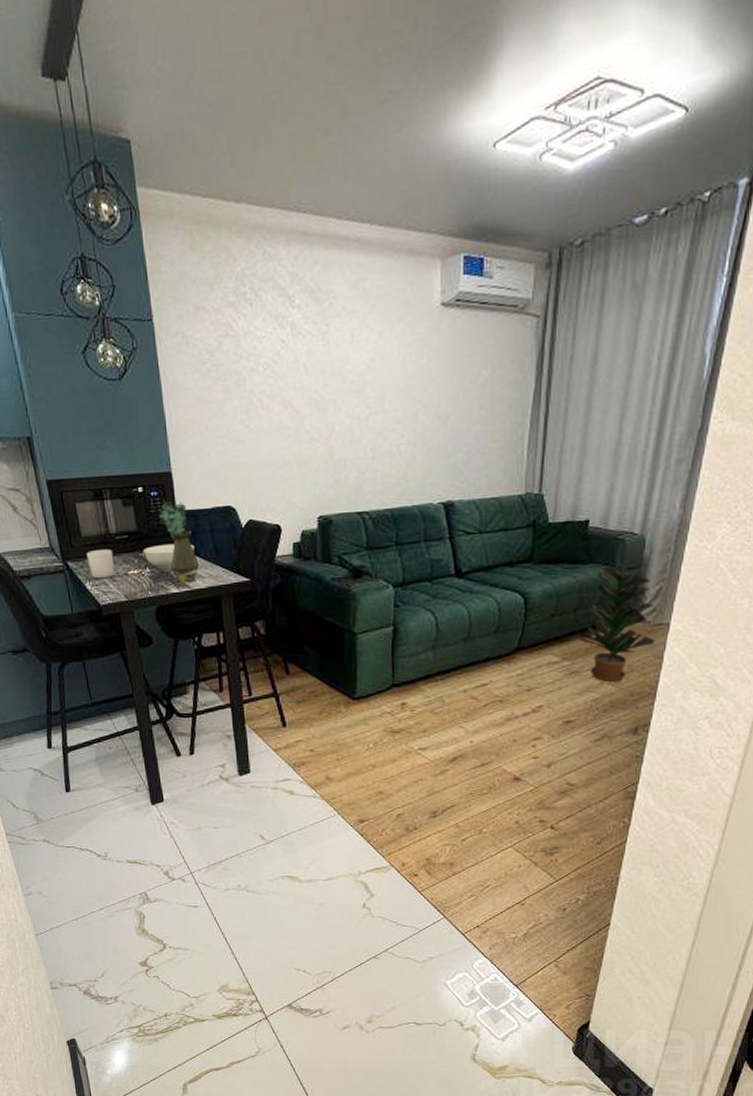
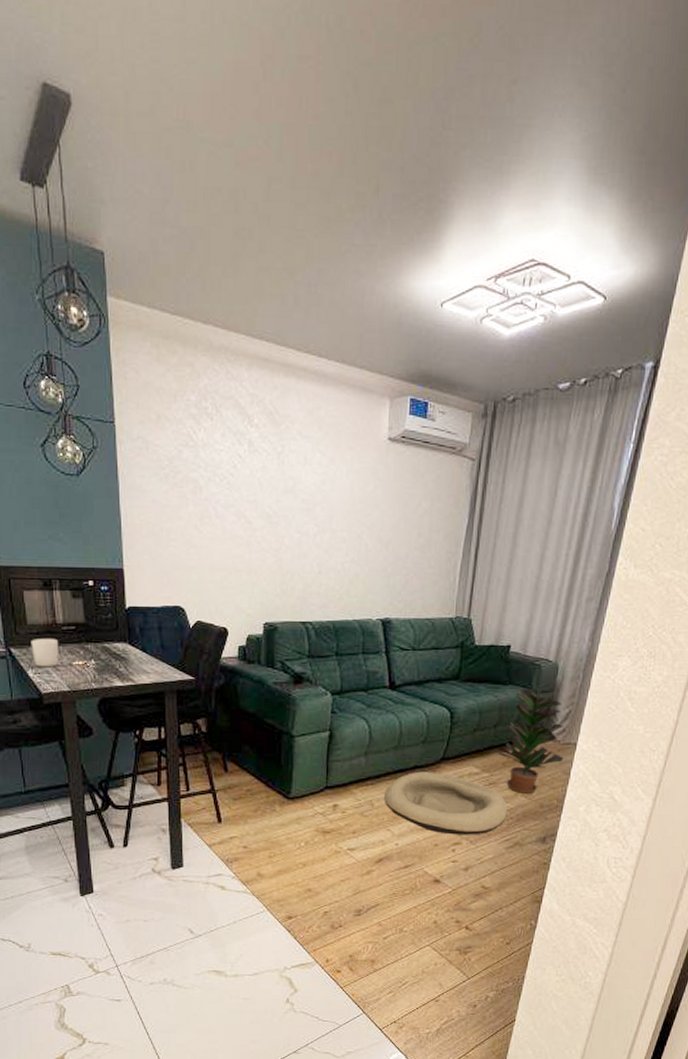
bowl: present [142,543,195,570] -> none [89,637,142,663]
vase: present [159,499,200,582] -> none [108,594,145,676]
dog bed: none [454,663,593,729] -> present [383,771,508,835]

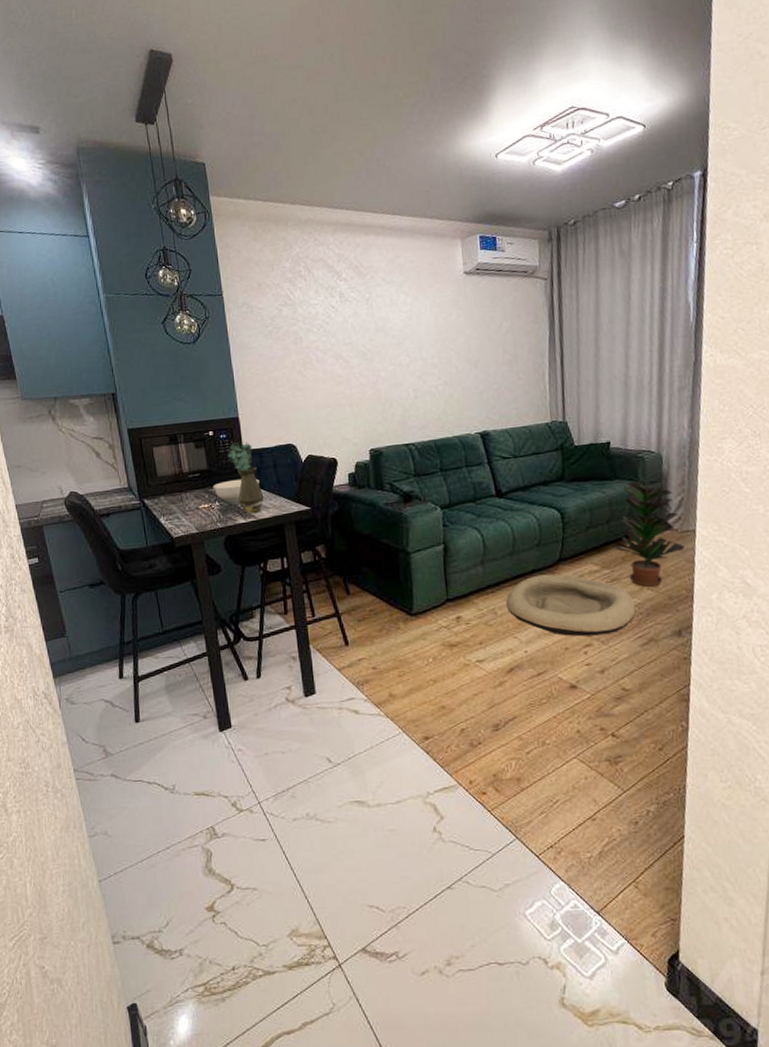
mug: present [31,639,59,667] -> none [161,487,188,514]
bowl: none [89,637,142,663] -> present [212,479,260,503]
vase: none [108,594,145,676] -> present [227,441,264,513]

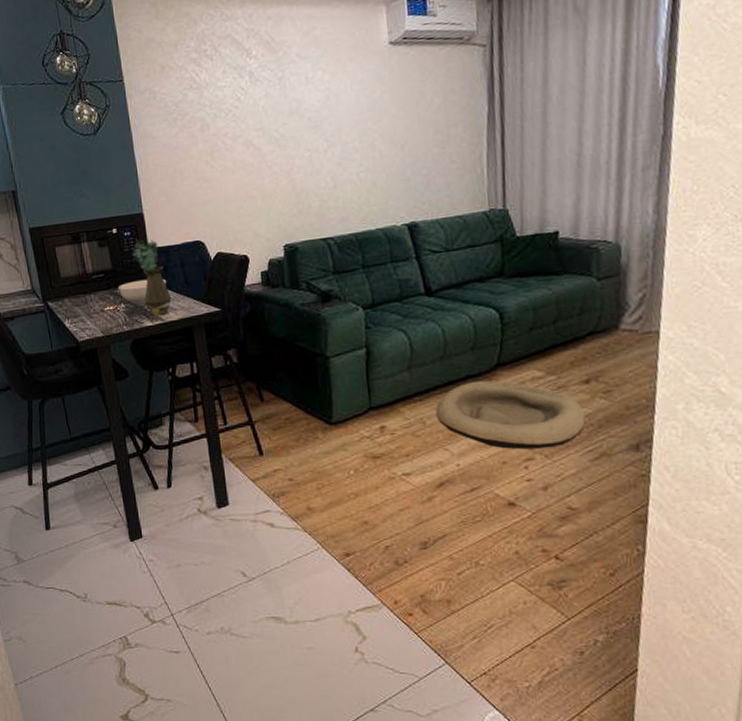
potted plant: present [614,480,685,587] -> none [561,275,646,395]

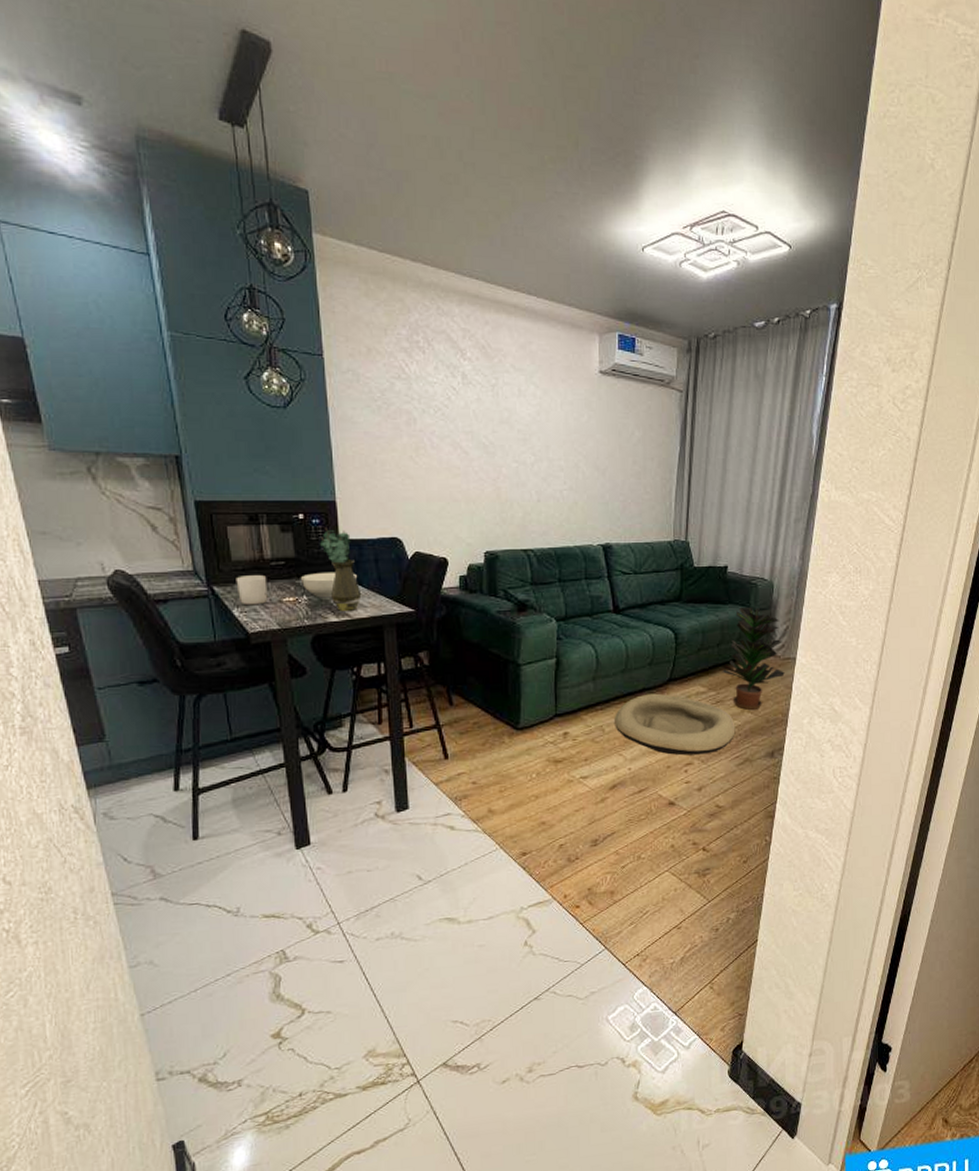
mug: none [65,288,92,317] -> present [236,575,268,606]
potted plant: none [561,275,646,395] -> present [722,606,785,710]

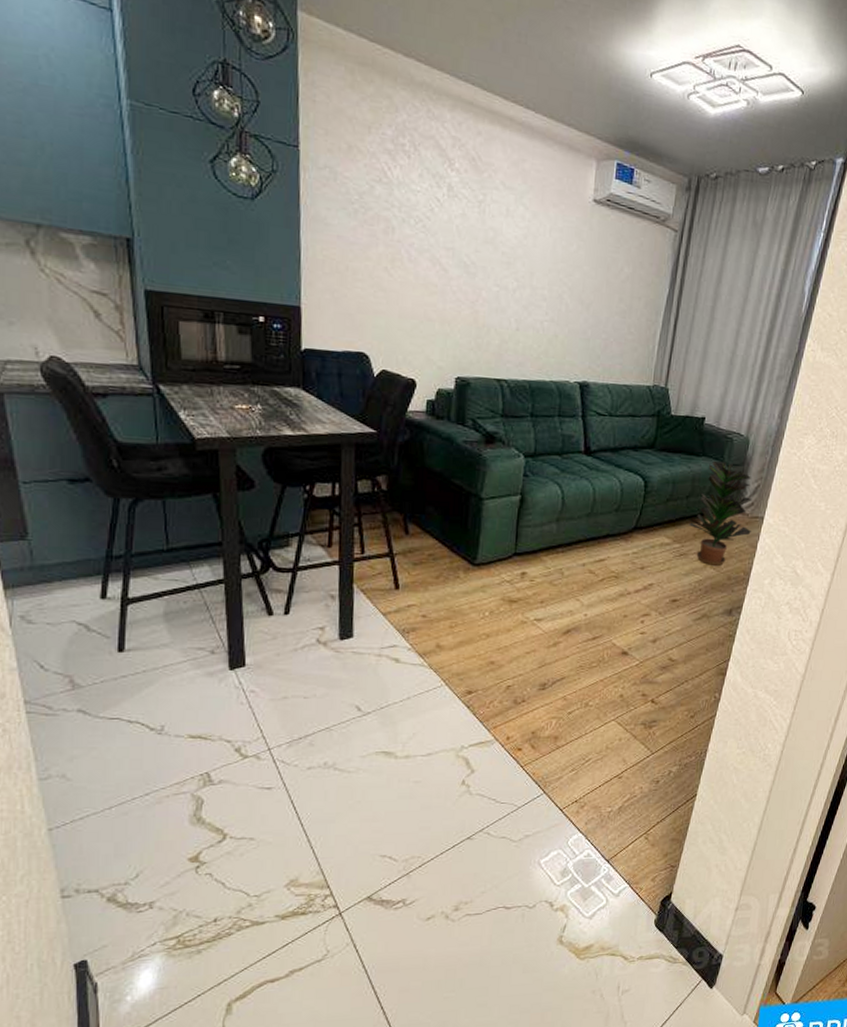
mug: present [236,575,268,606] -> none [184,376,219,410]
bowl: present [300,571,358,598] -> none [255,381,319,410]
vase: present [320,527,362,611] -> none [280,334,321,426]
dog bed: present [613,693,736,756] -> none [574,540,697,607]

